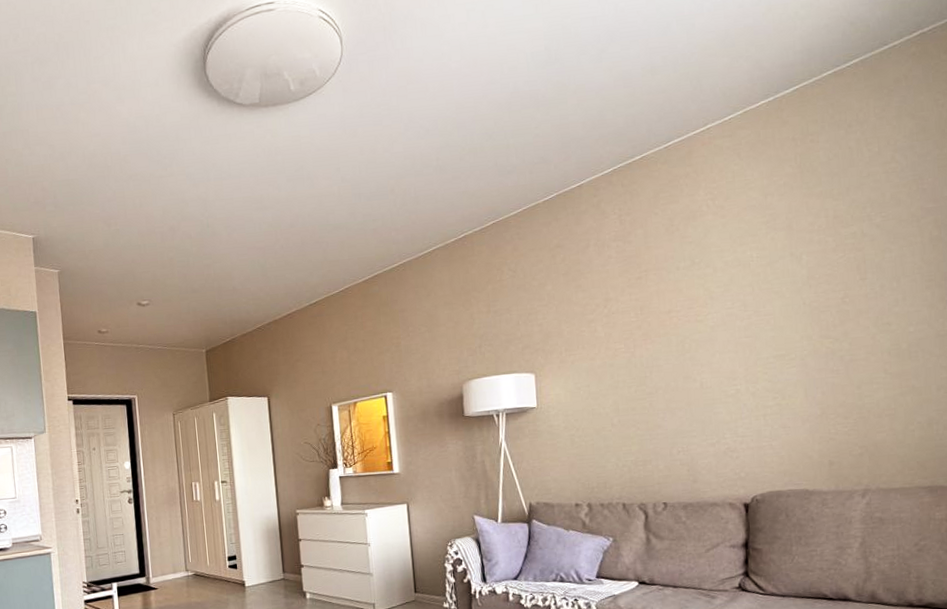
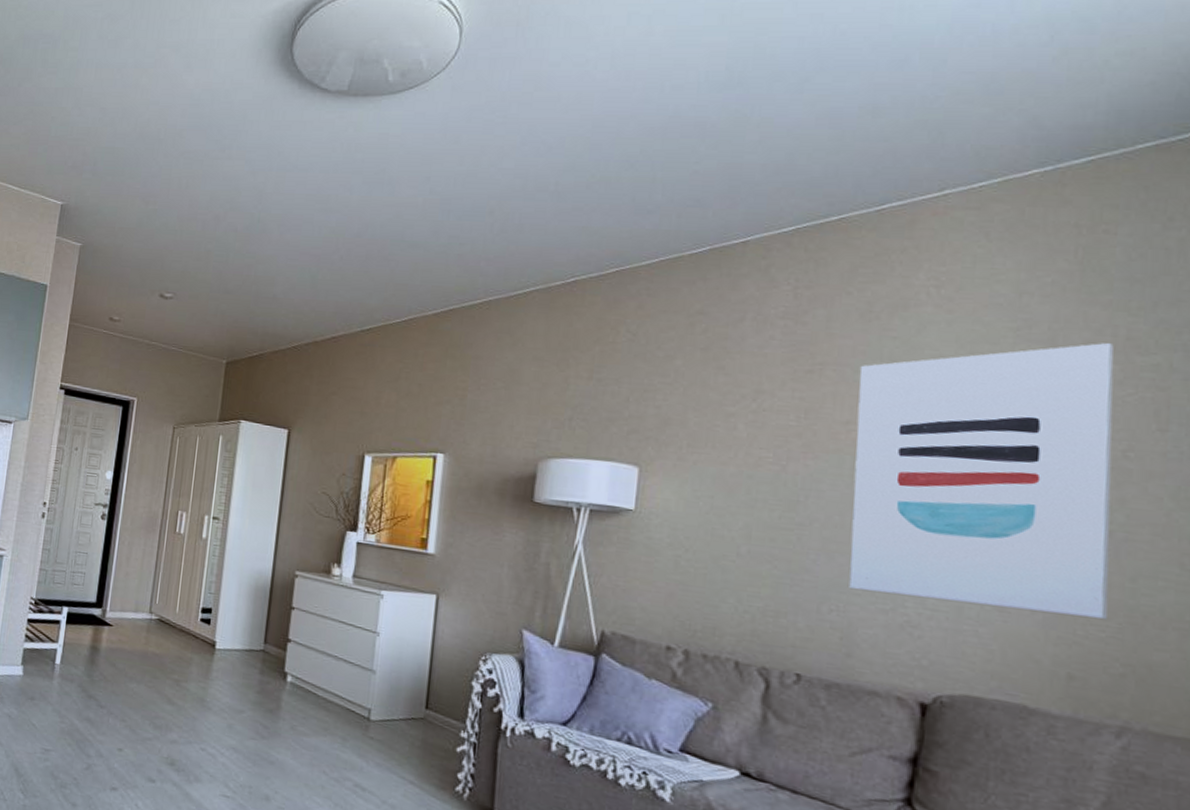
wall art: none [671,222,847,434] -> present [849,343,1114,620]

